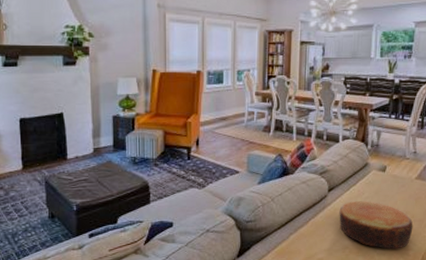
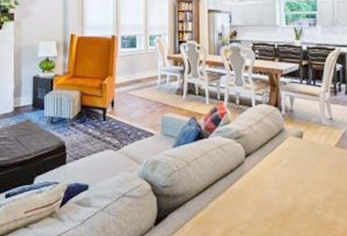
bowl: present [339,201,413,249] -> none [258,169,339,224]

